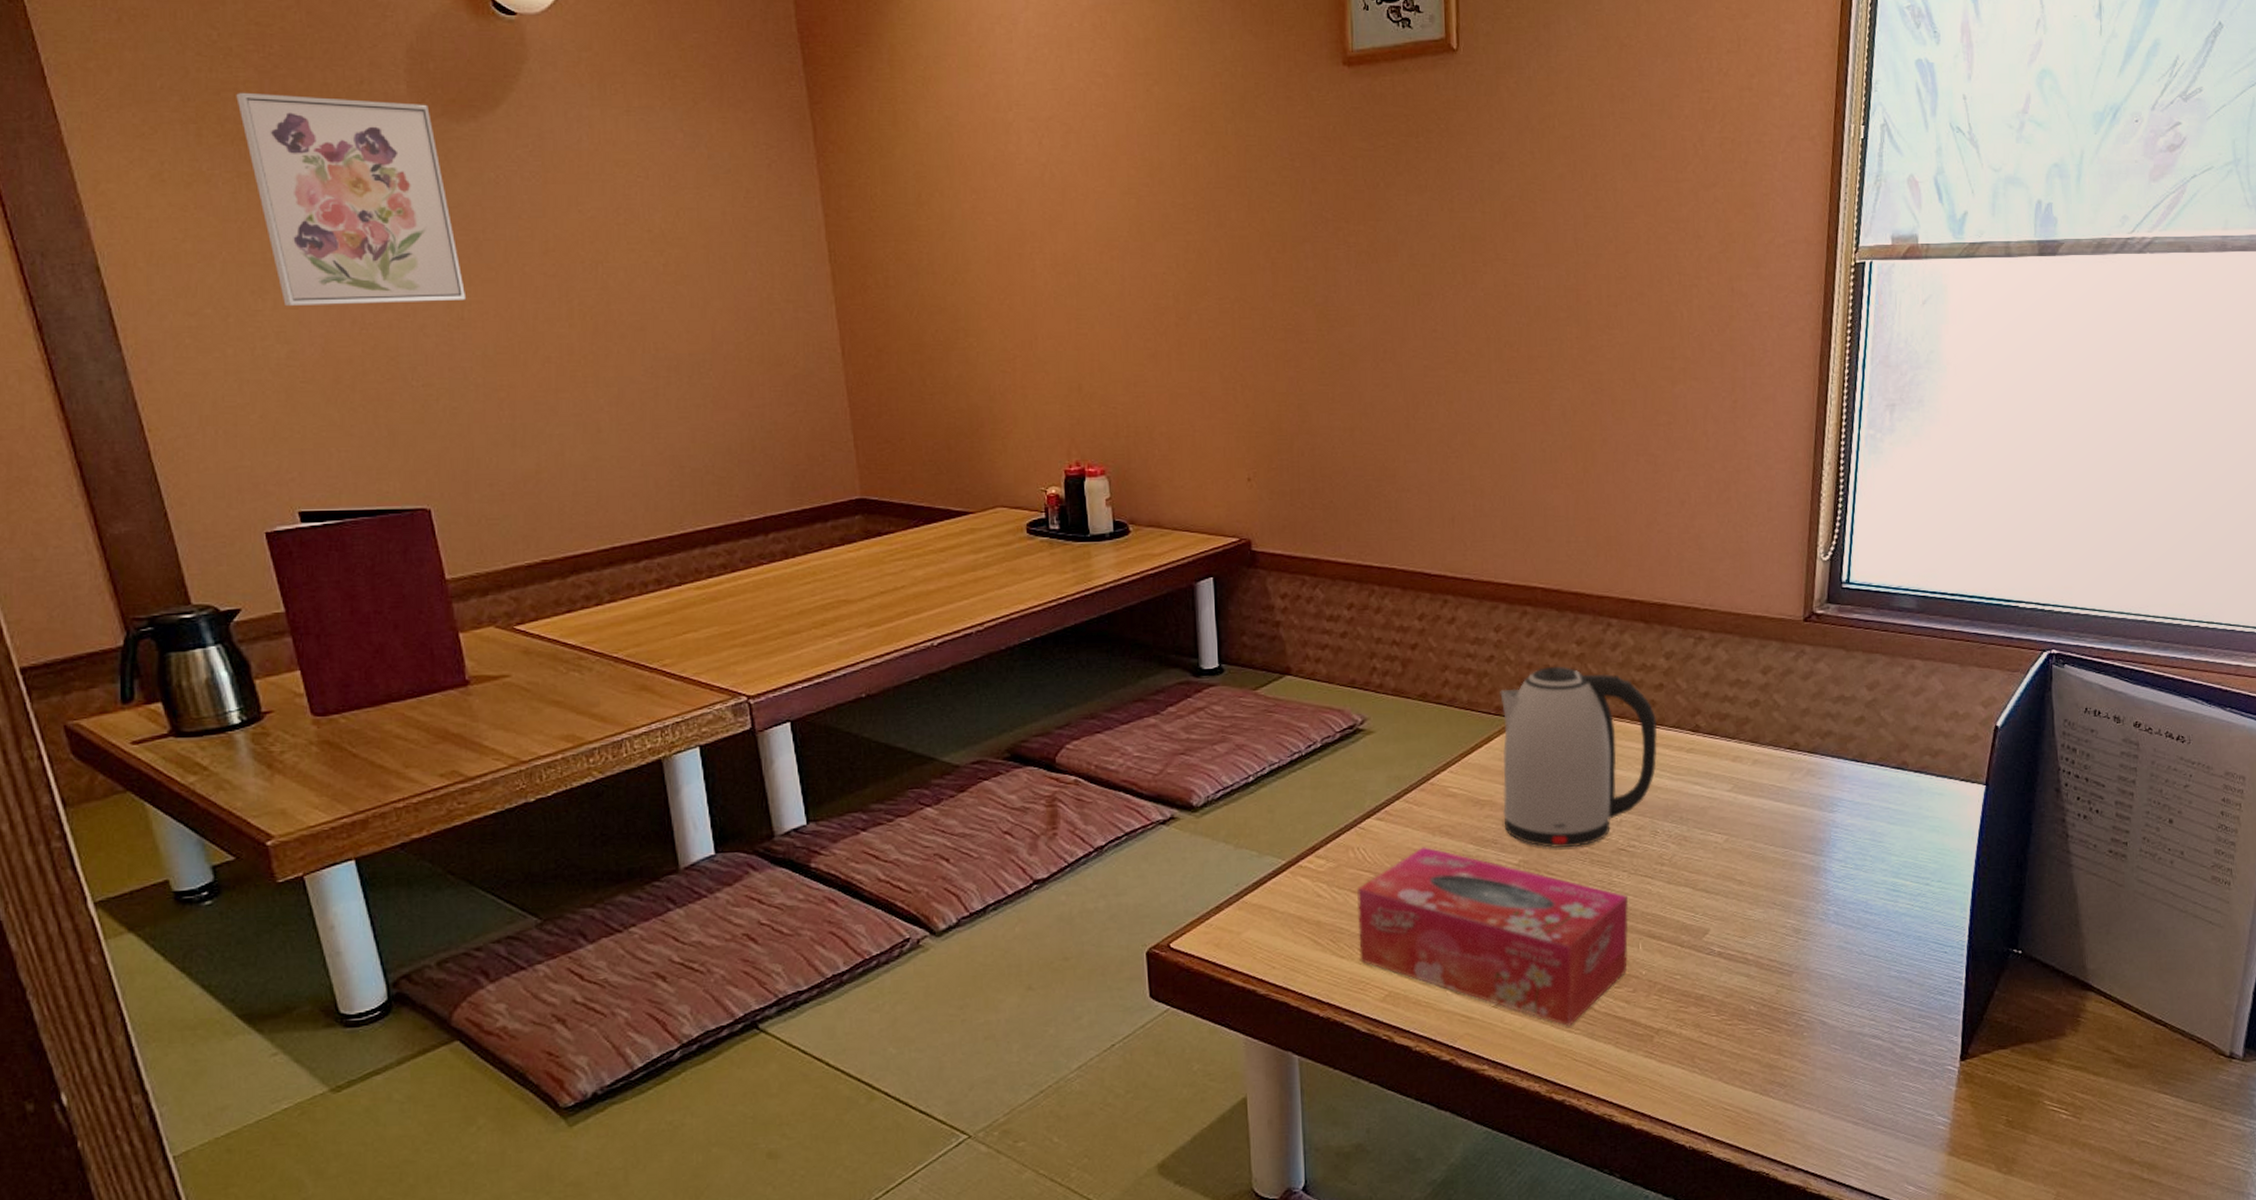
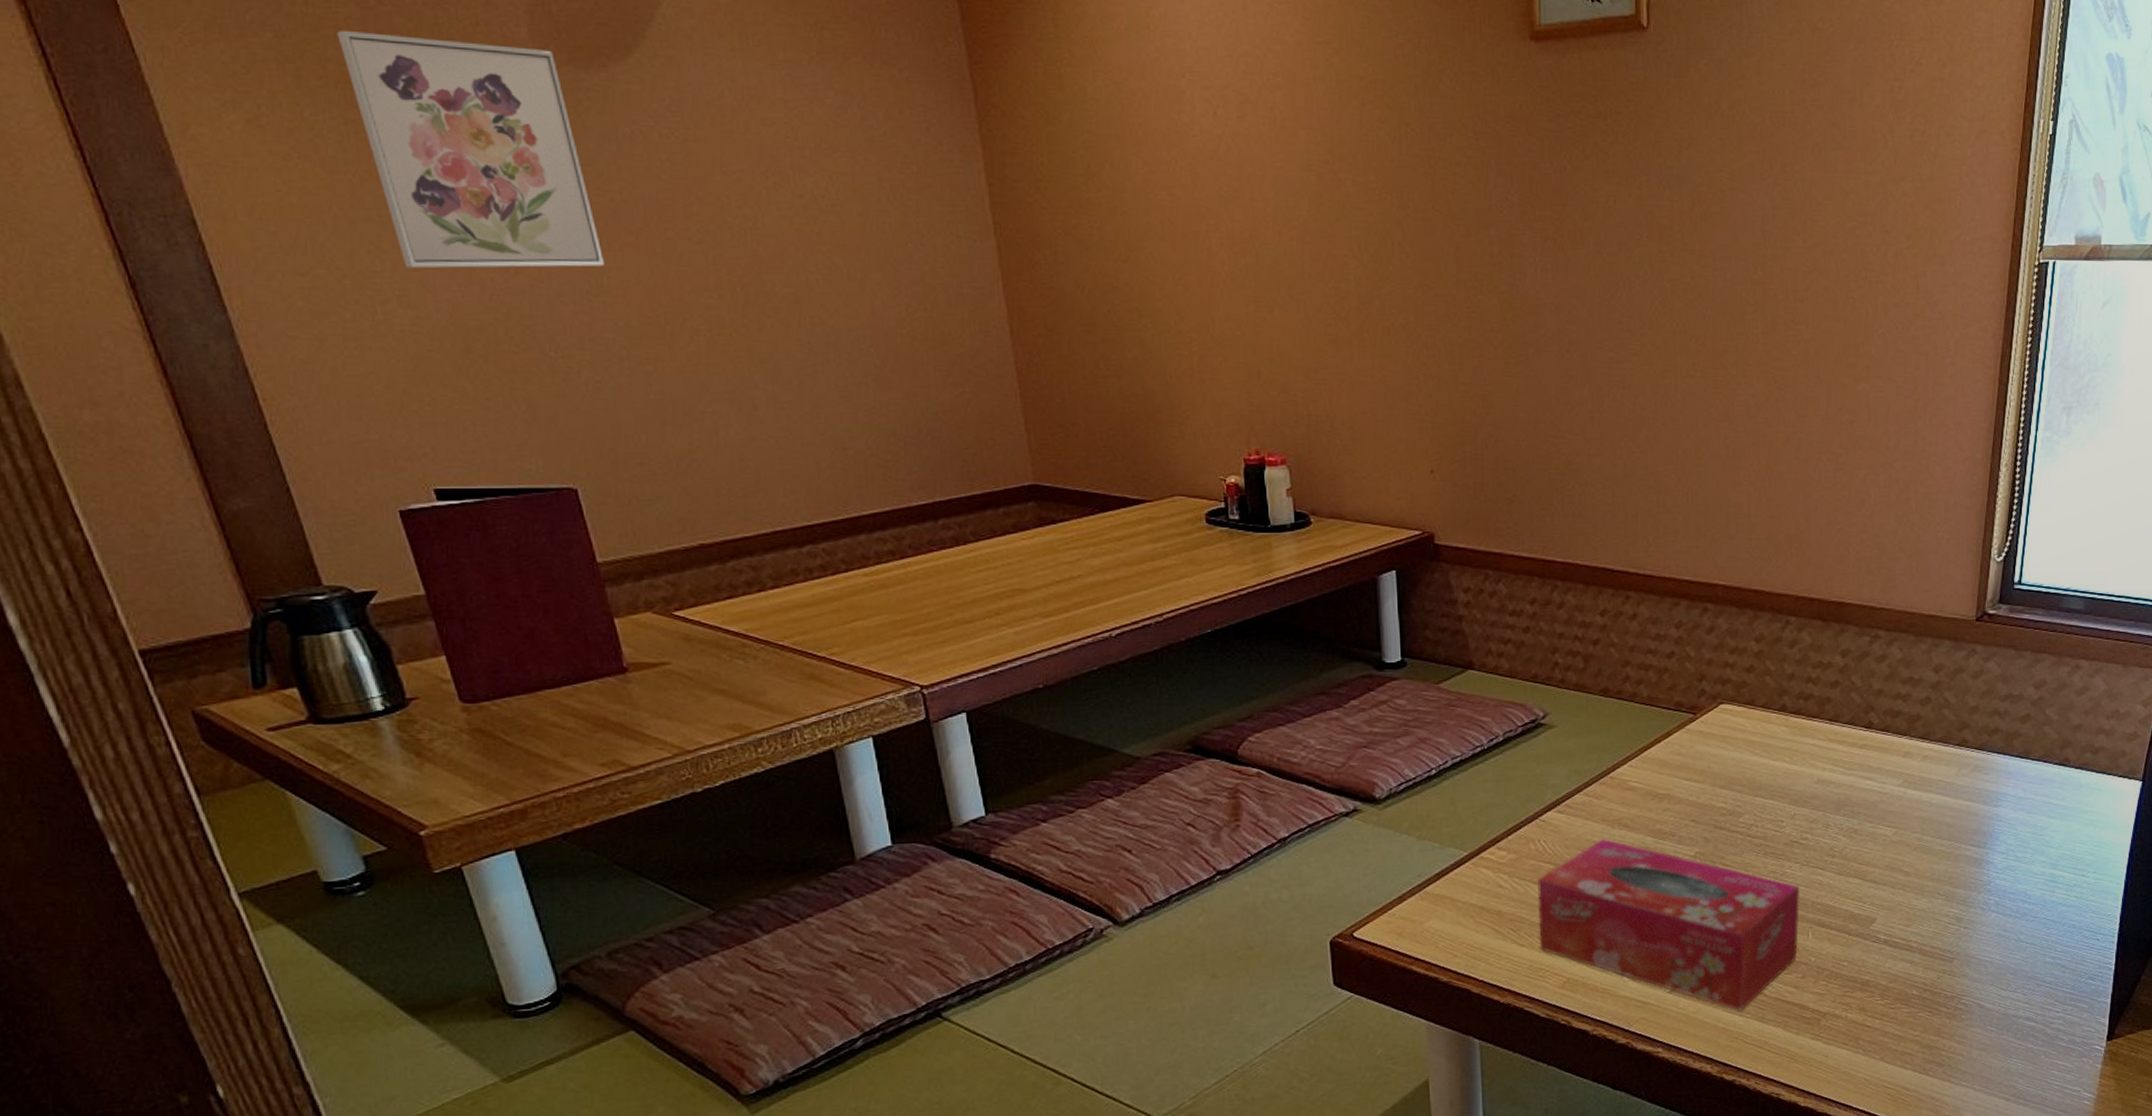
kettle: present [1500,666,1657,848] -> none [1680,662,1831,840]

